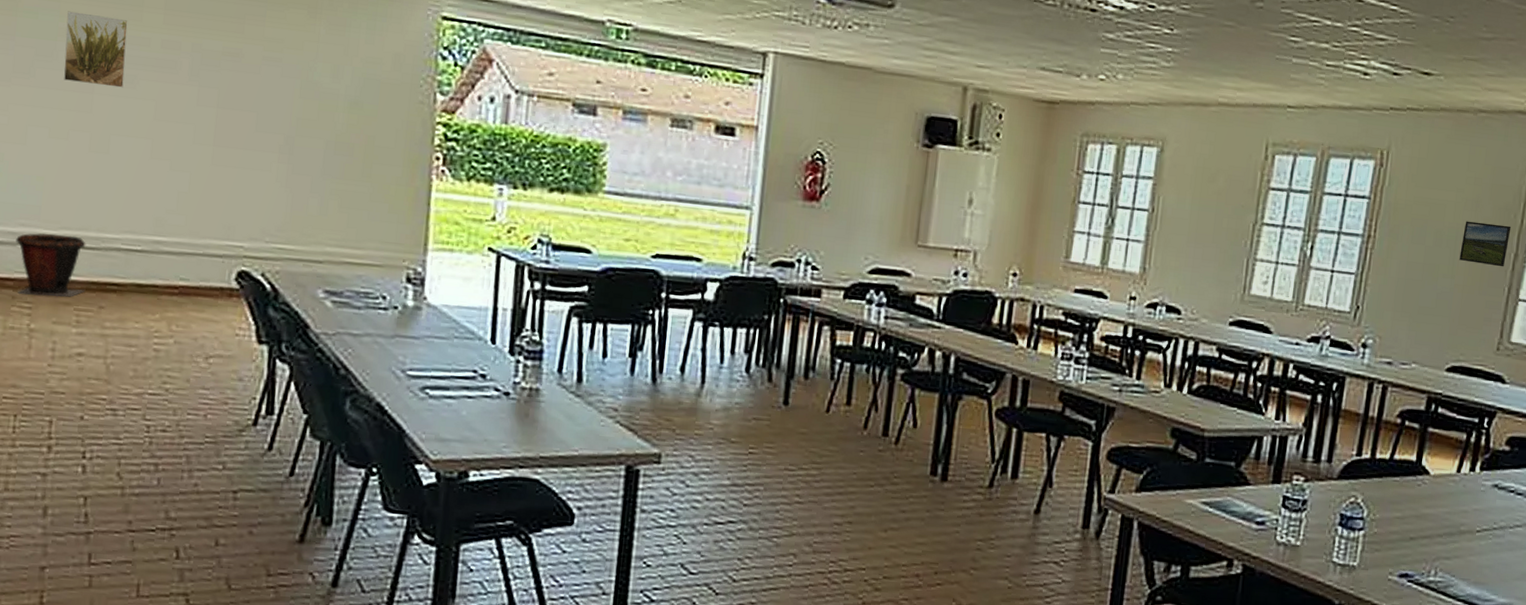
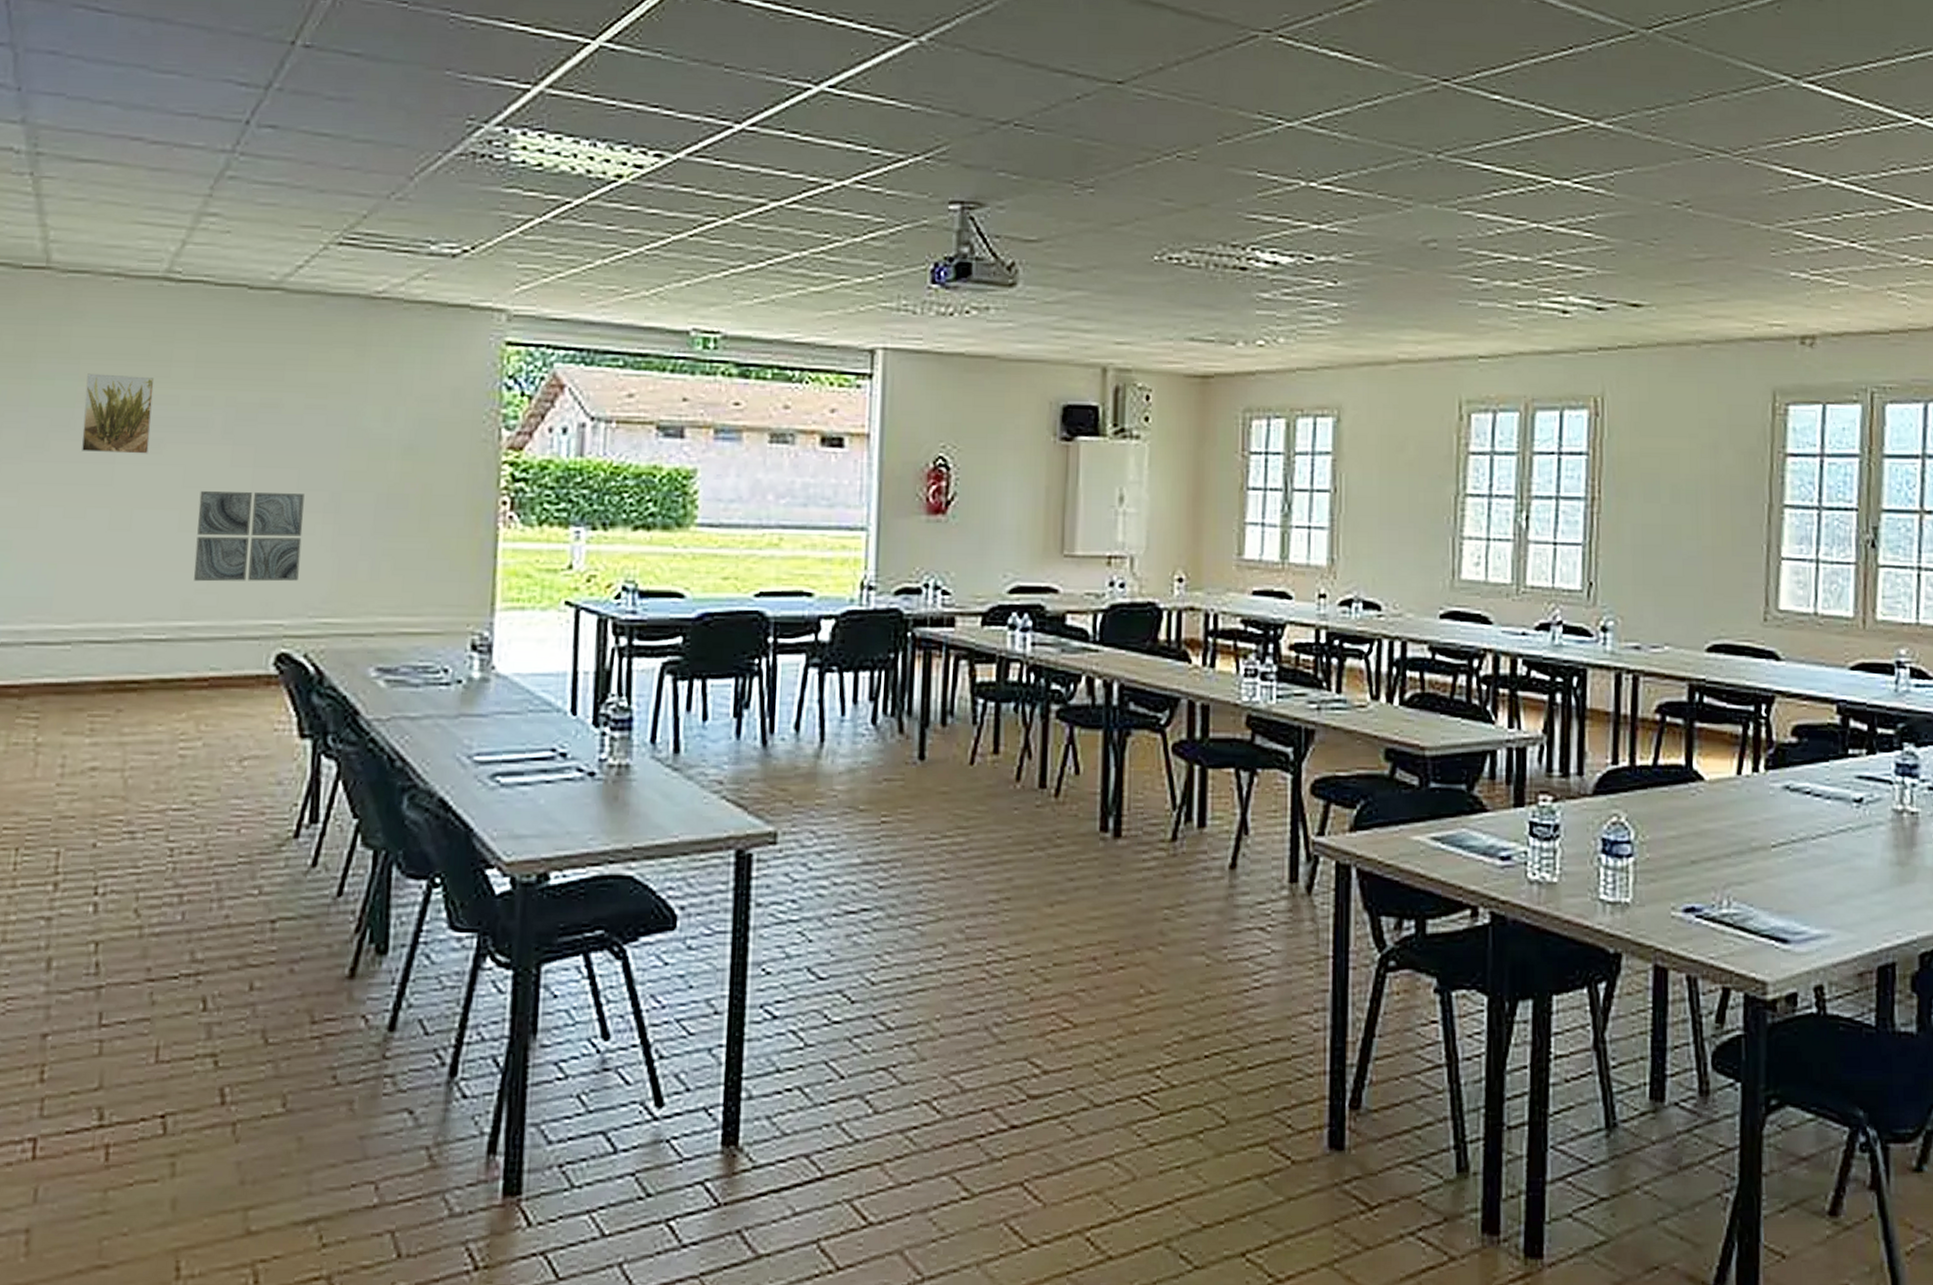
waste bin: present [16,233,86,297] -> none [23,628,103,703]
wall art: none [165,124,262,210] -> present [194,490,305,582]
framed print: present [1459,221,1512,267] -> none [1703,470,1760,521]

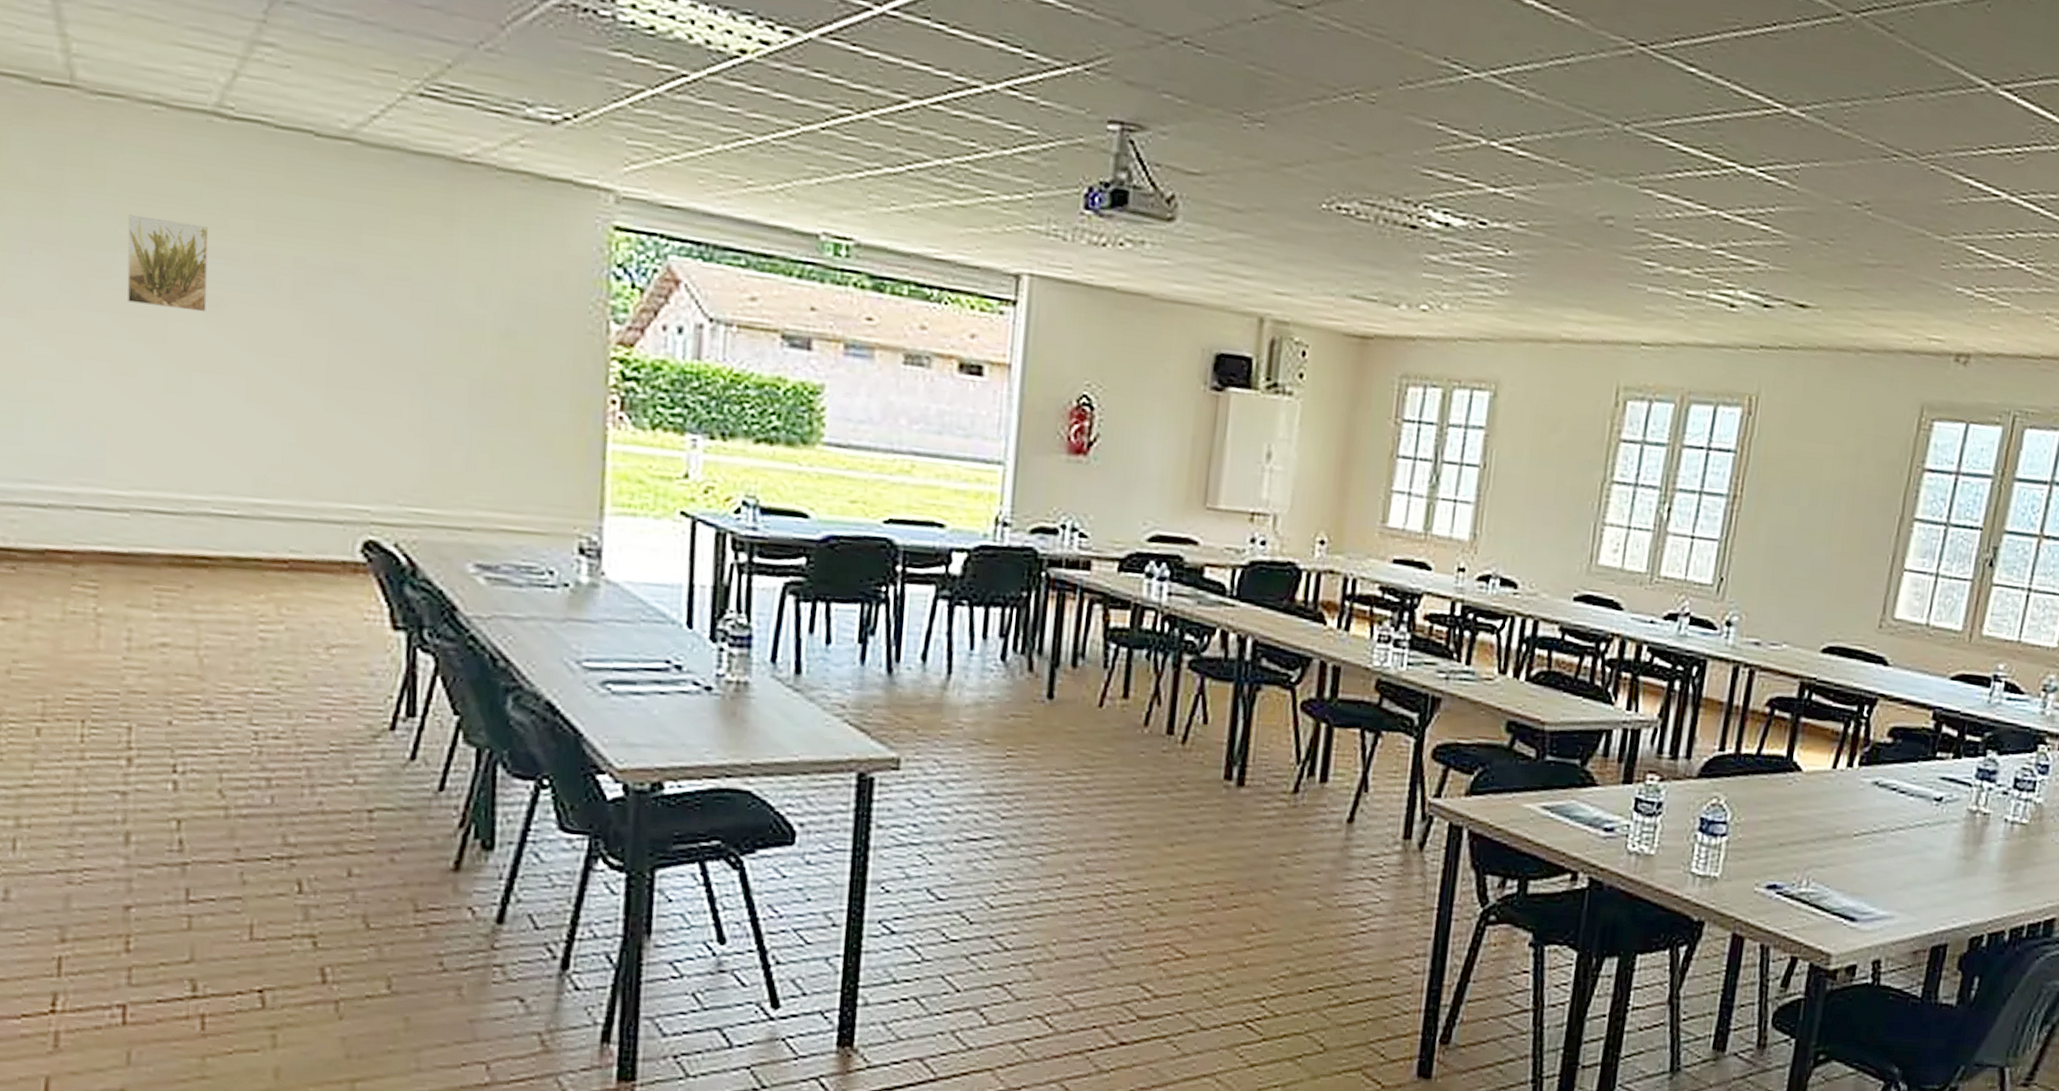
wall art: present [194,490,305,582] -> none [266,358,389,465]

